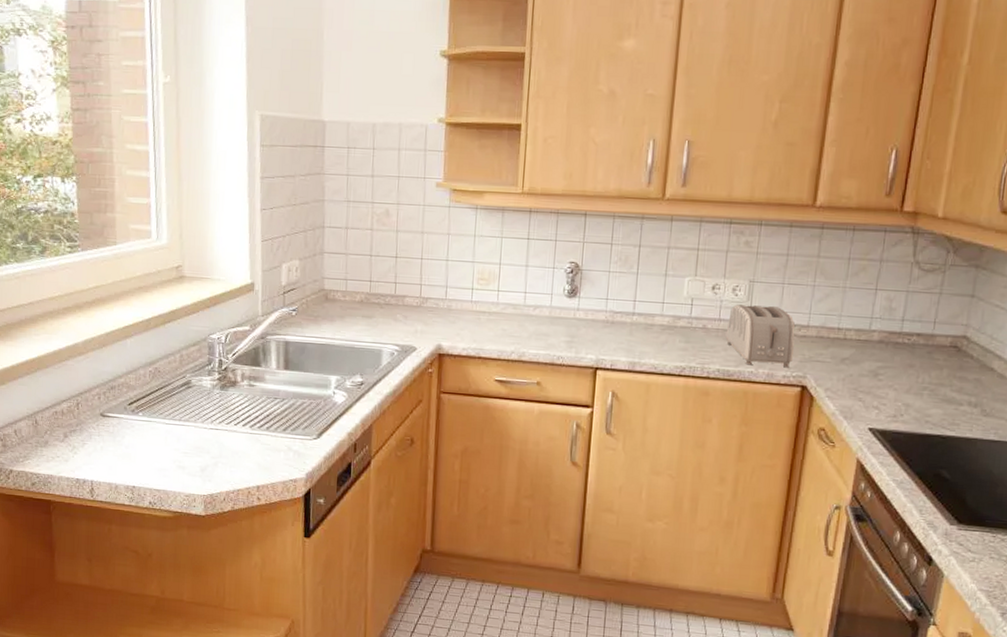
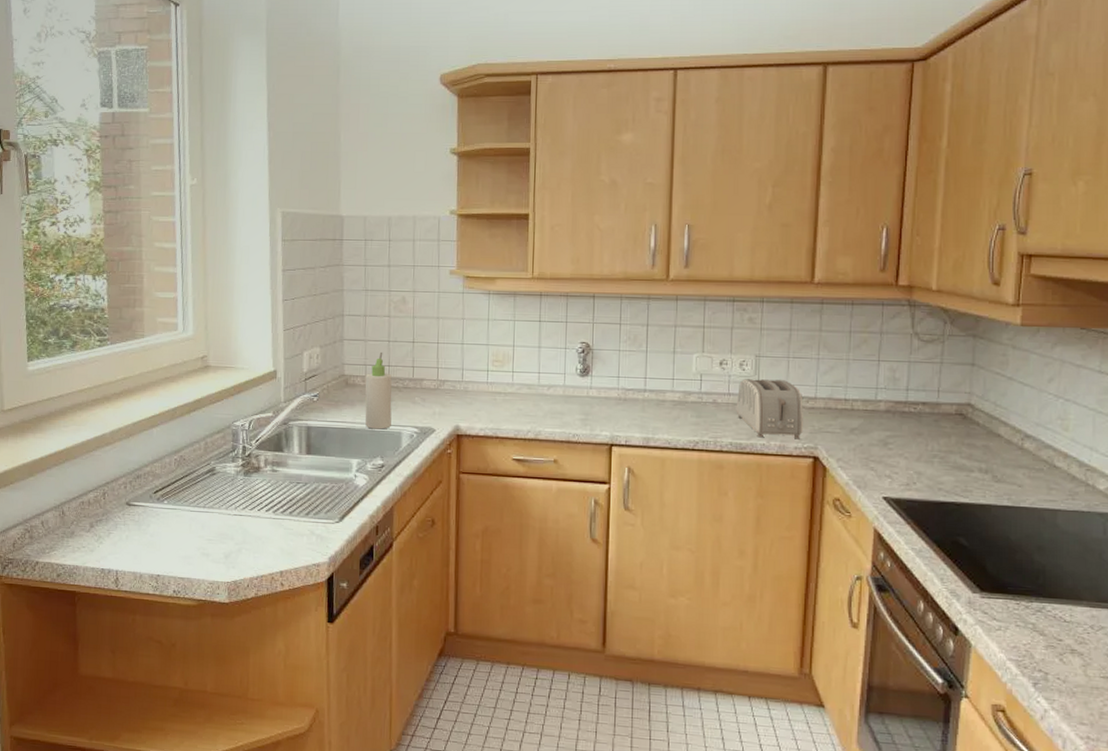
bottle: none [345,266,373,346] -> present [365,351,392,429]

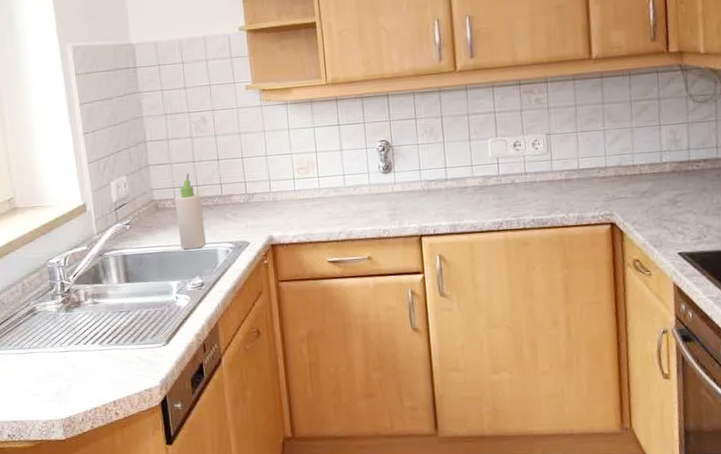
toaster: present [736,379,803,440] -> none [533,153,598,212]

